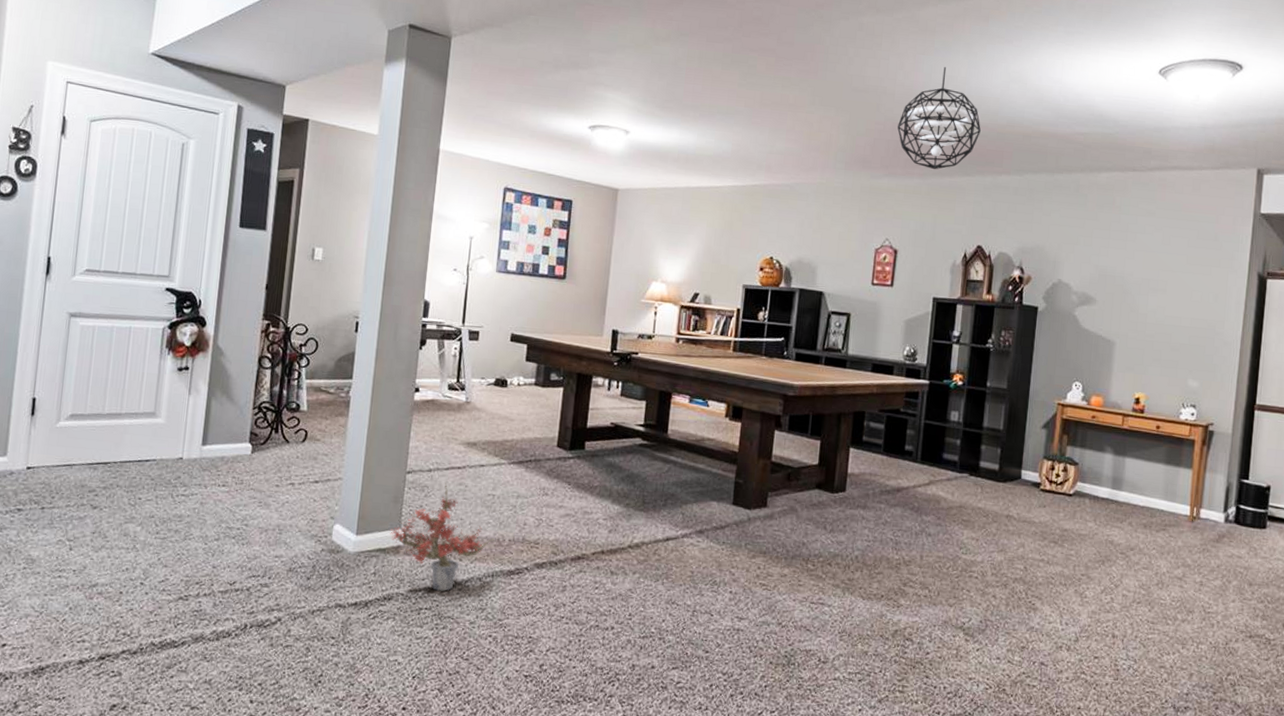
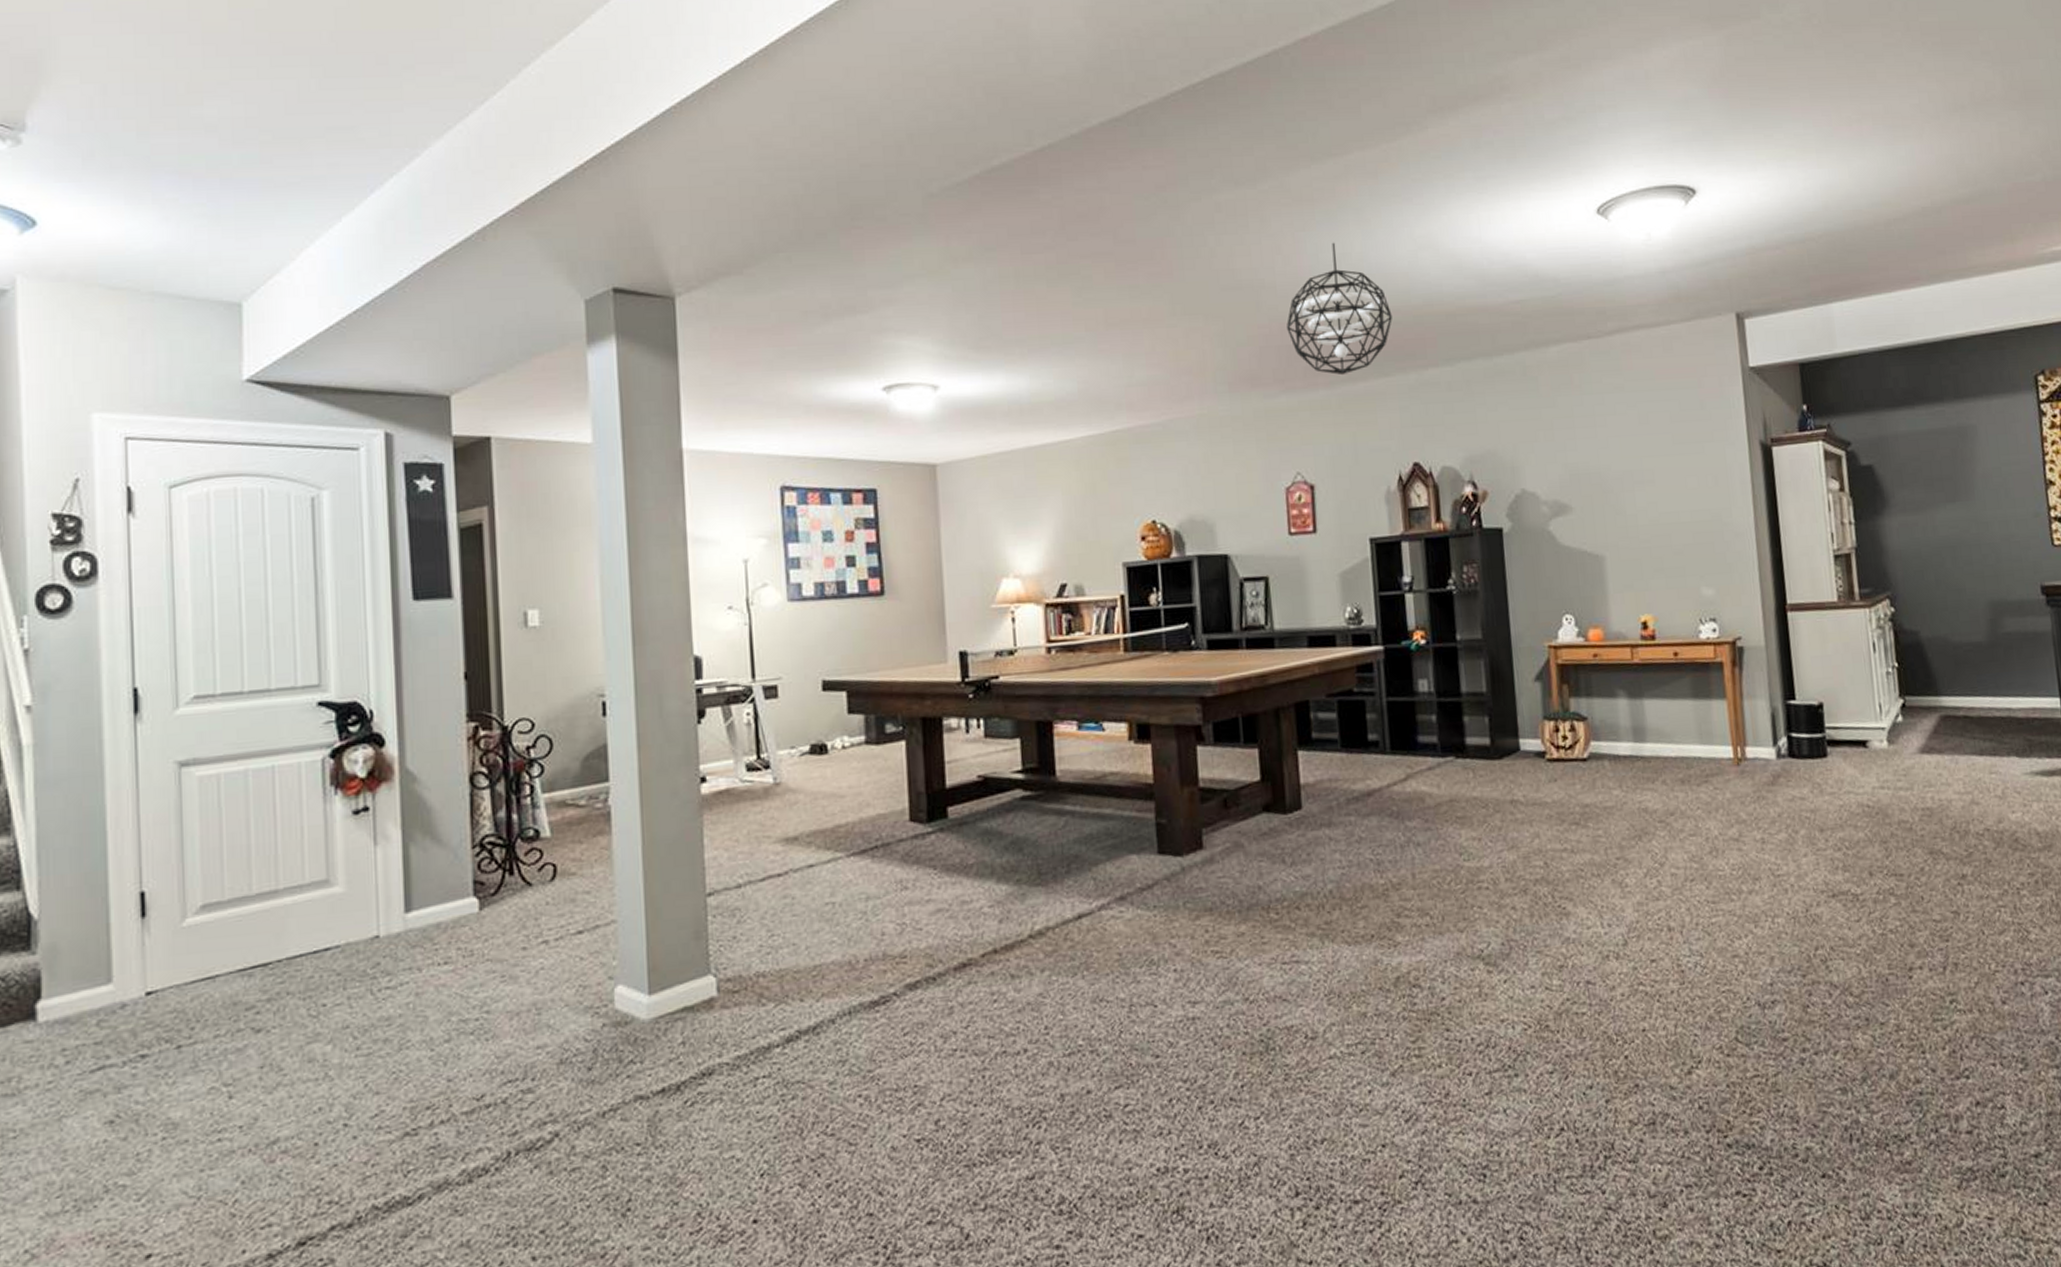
potted plant: present [390,482,494,591] -> none [696,898,844,1049]

